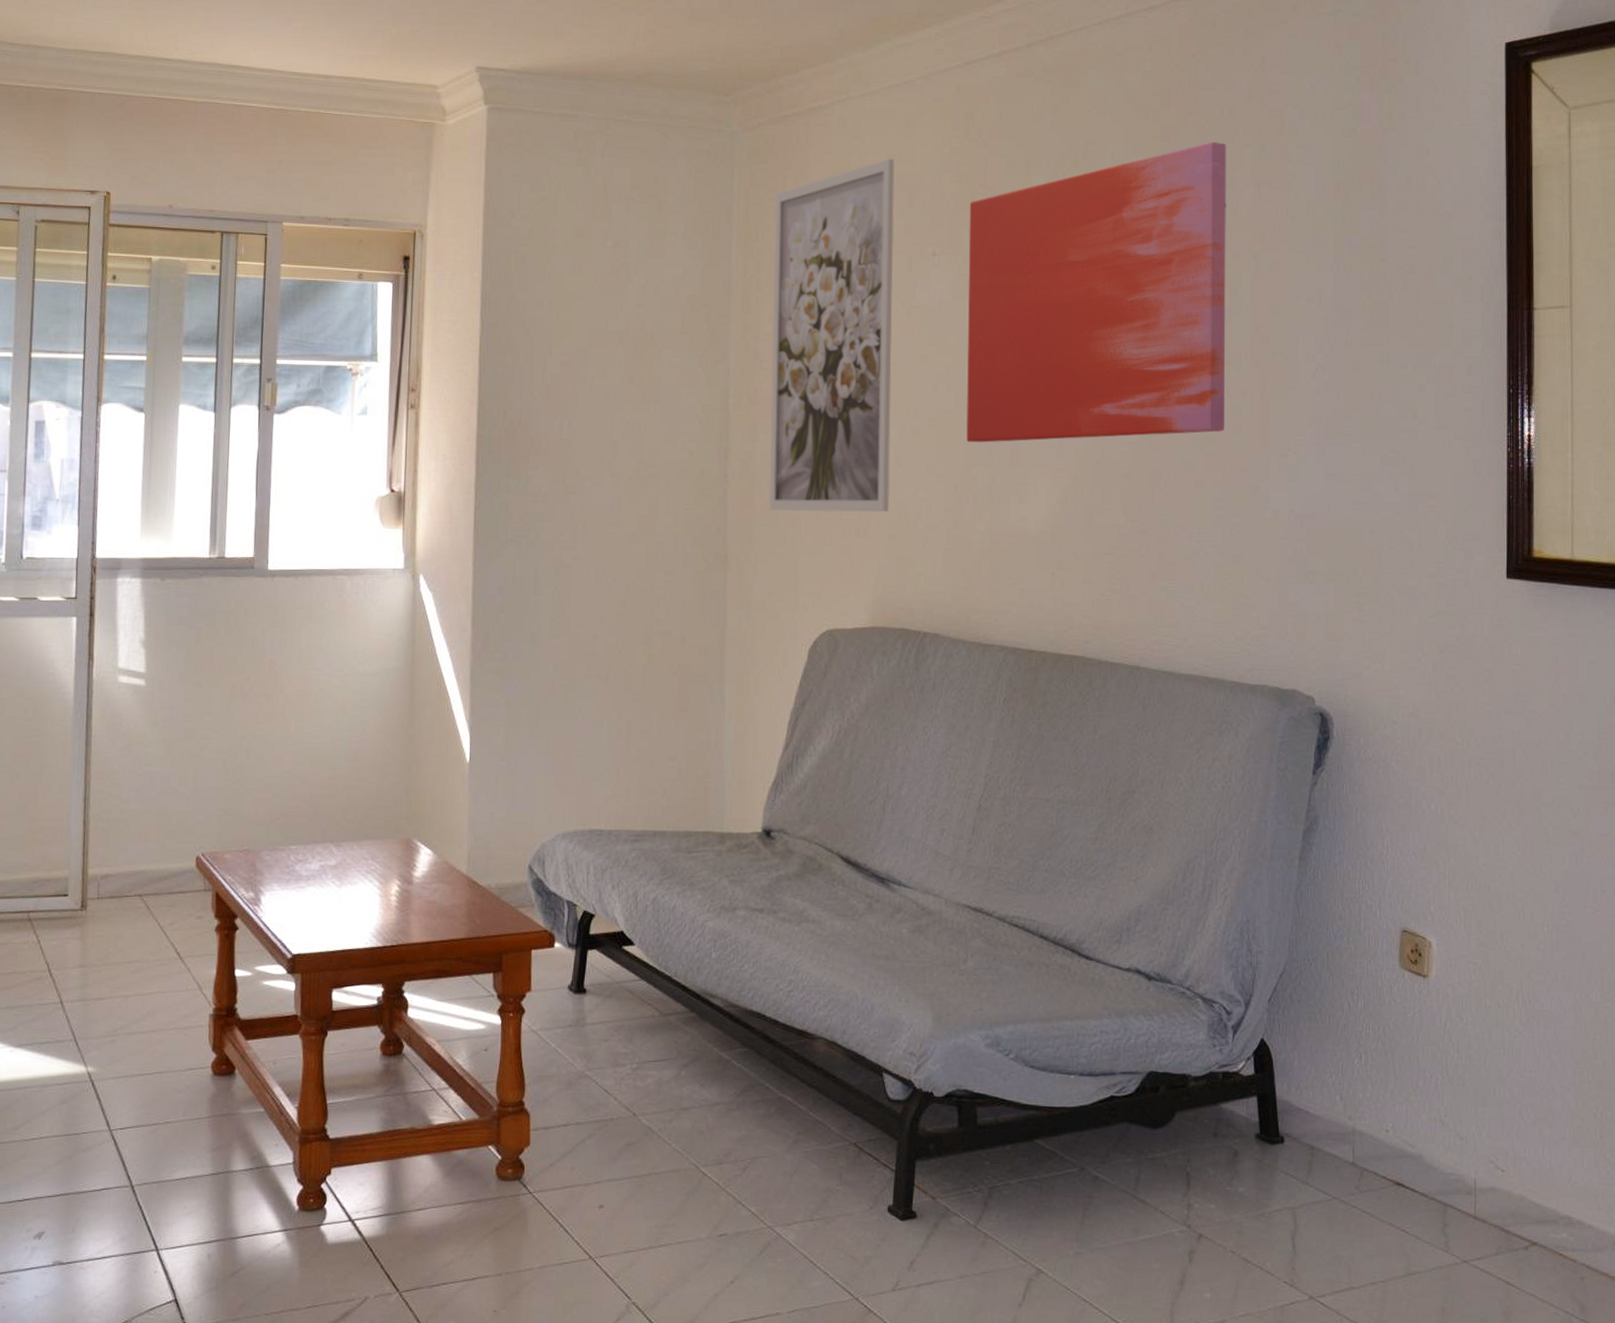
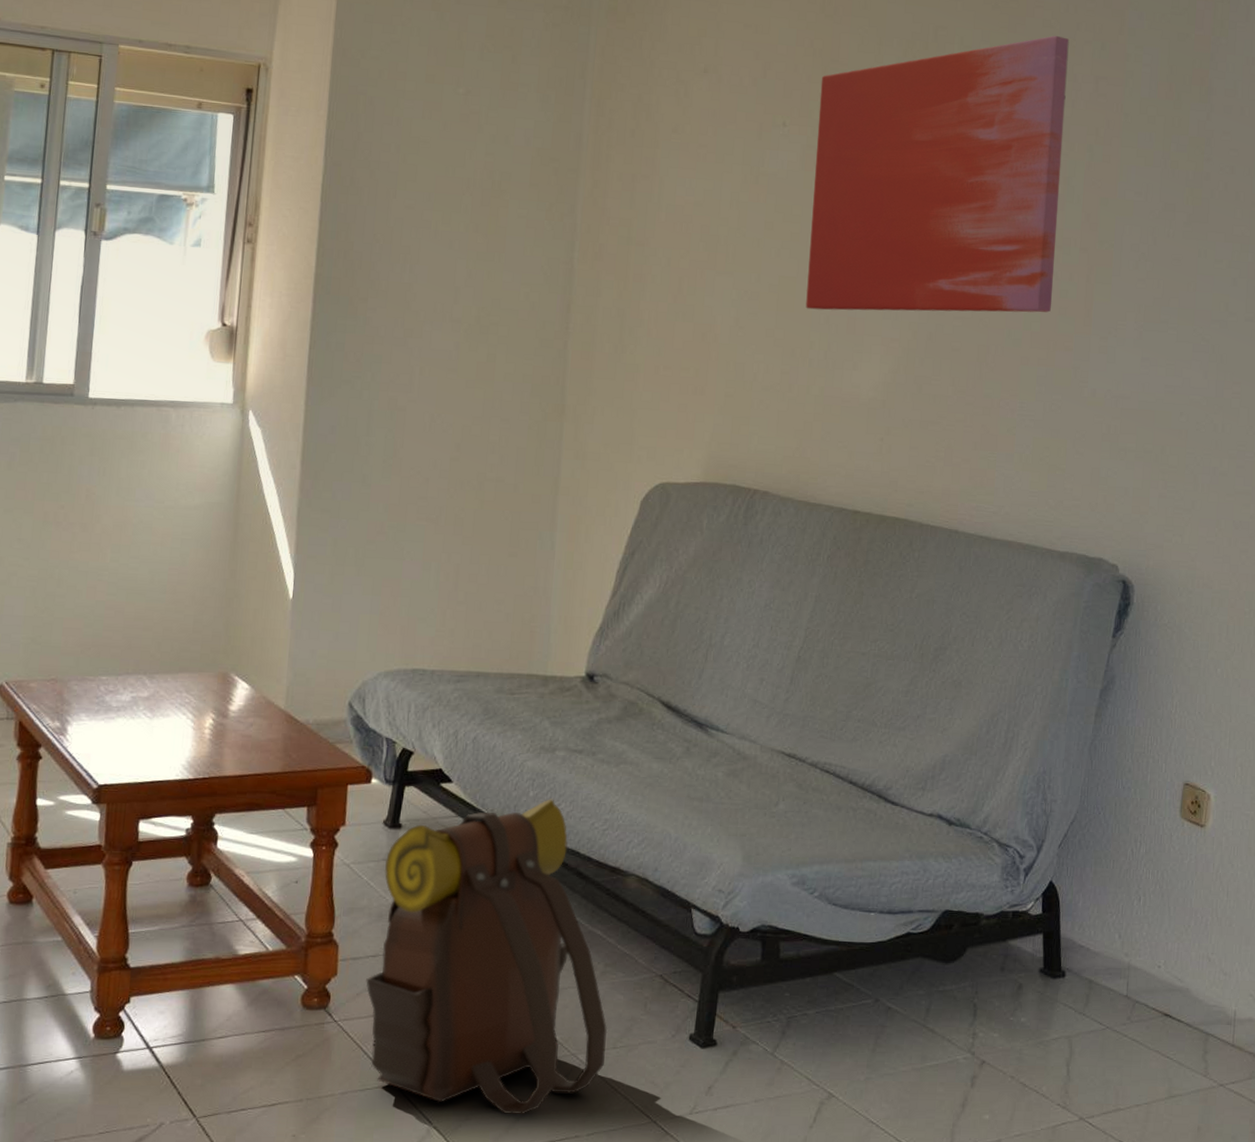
backpack: none [558,960,804,1291] -> present [366,799,608,1115]
wall art: present [768,158,895,513] -> none [608,27,751,372]

